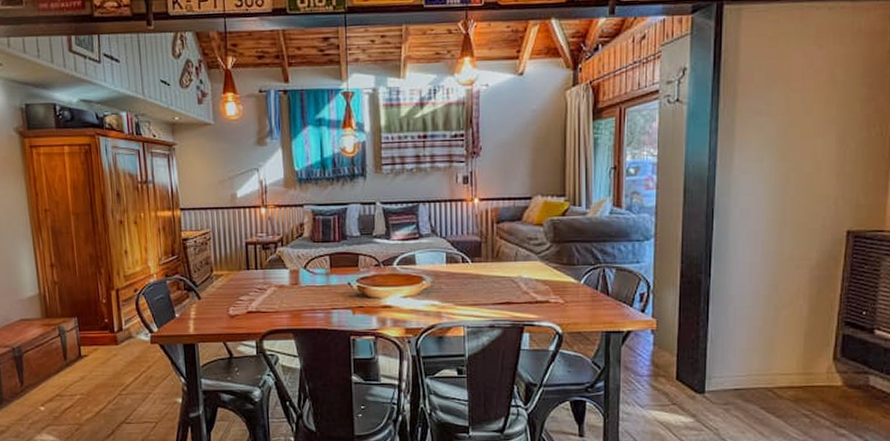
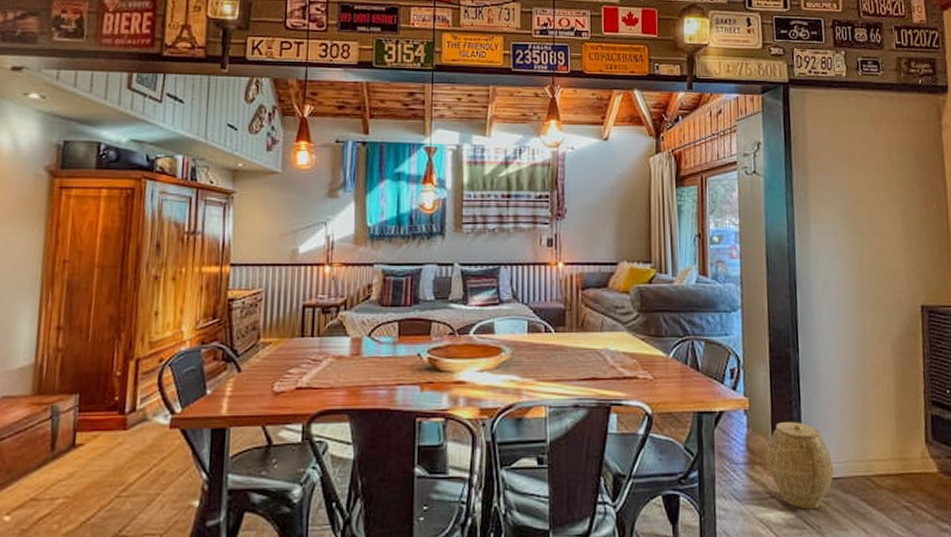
woven basket: none [670,341,736,415] -> present [766,422,834,510]

